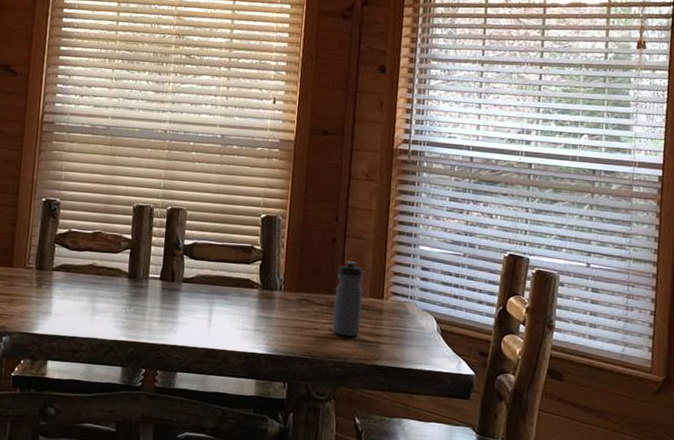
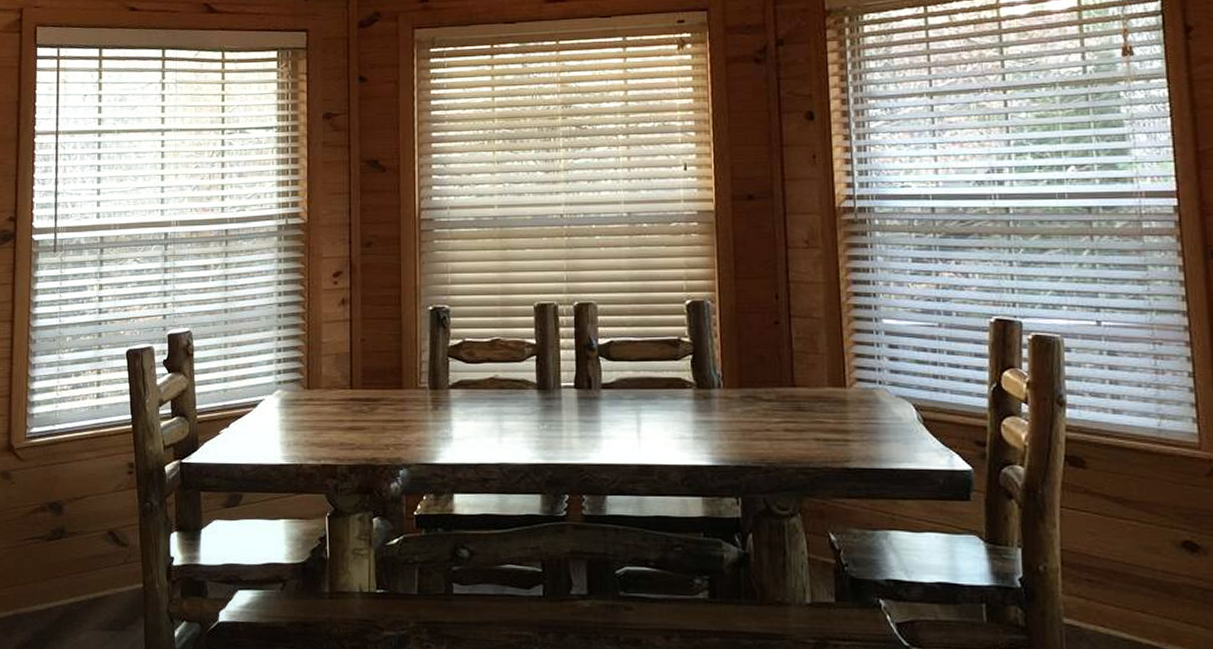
water bottle: present [332,261,363,337] -> none [785,346,821,436]

